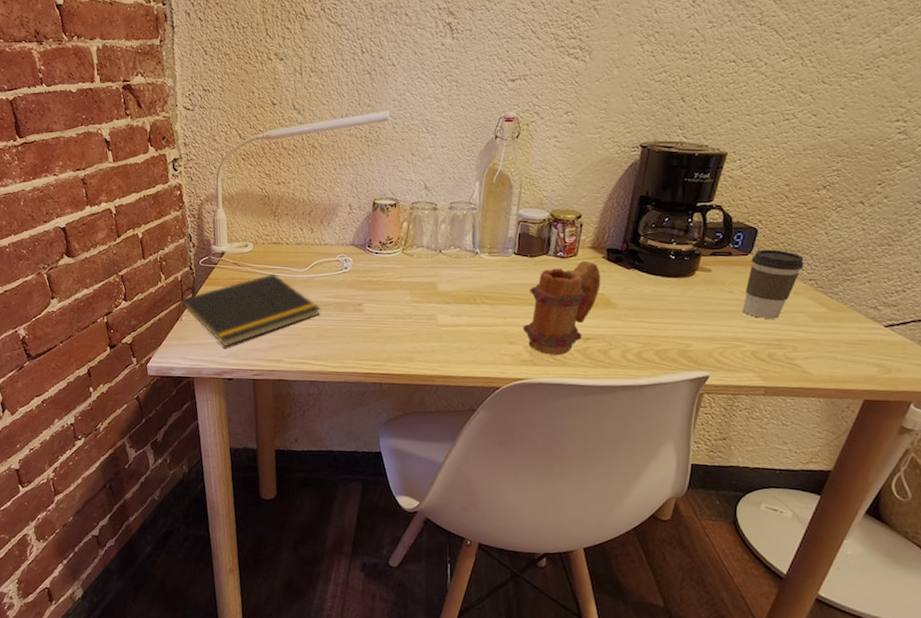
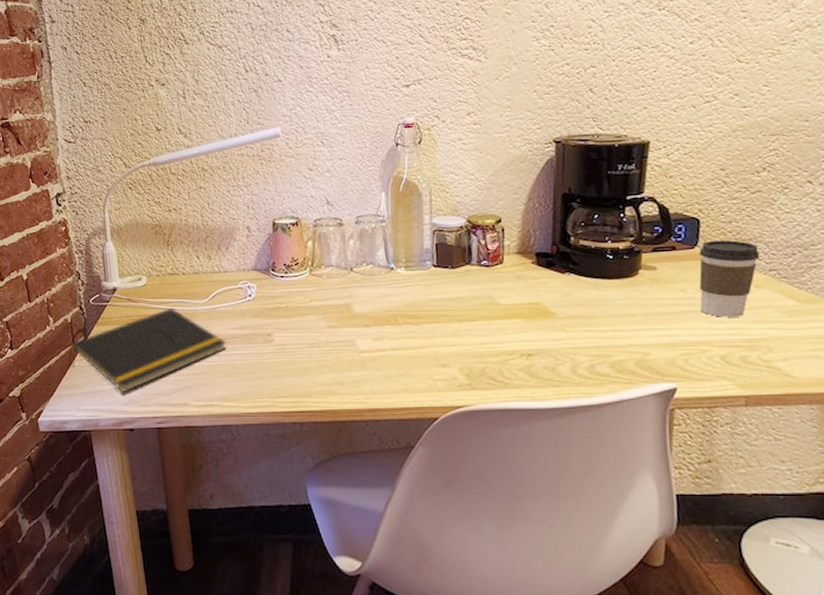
mug: present [523,260,601,356] -> none [454,267,535,377]

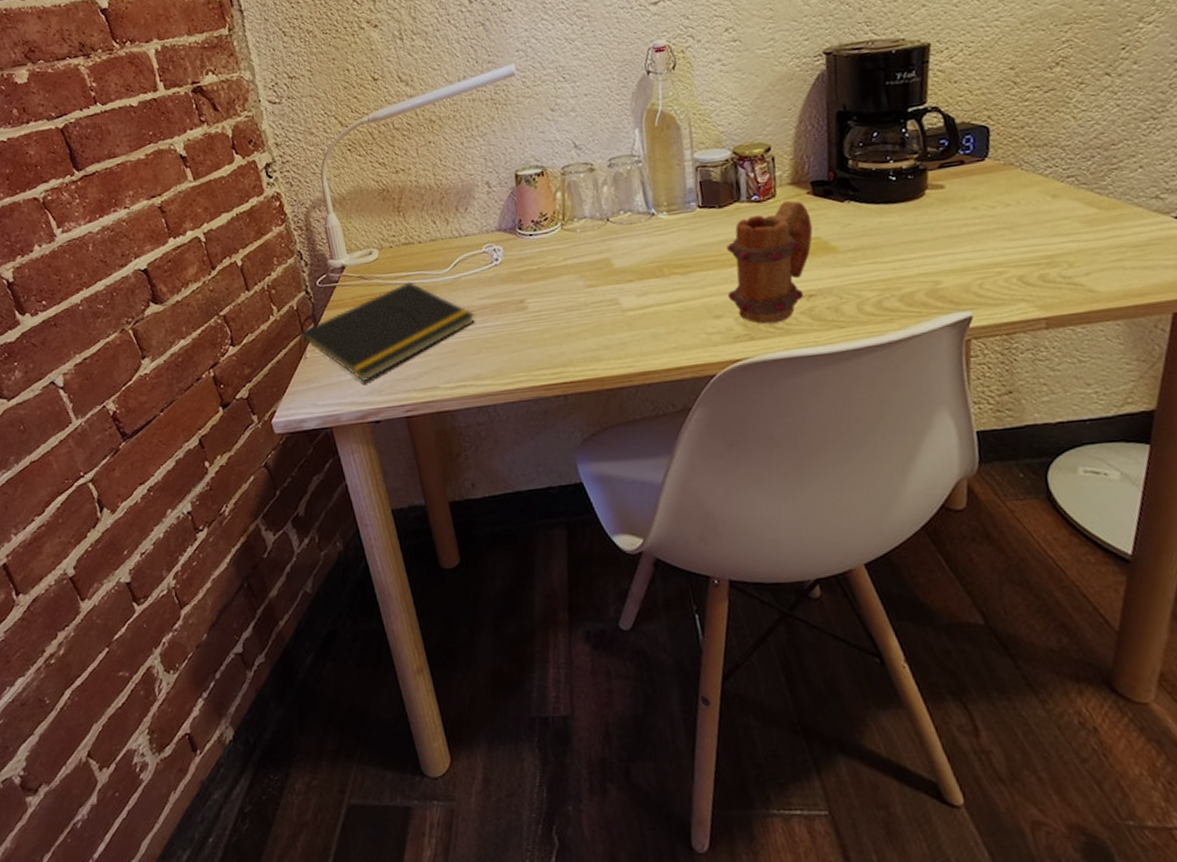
mug: none [454,267,535,377] -> present [727,200,813,325]
coffee cup: present [699,239,760,317] -> none [989,147,1056,234]

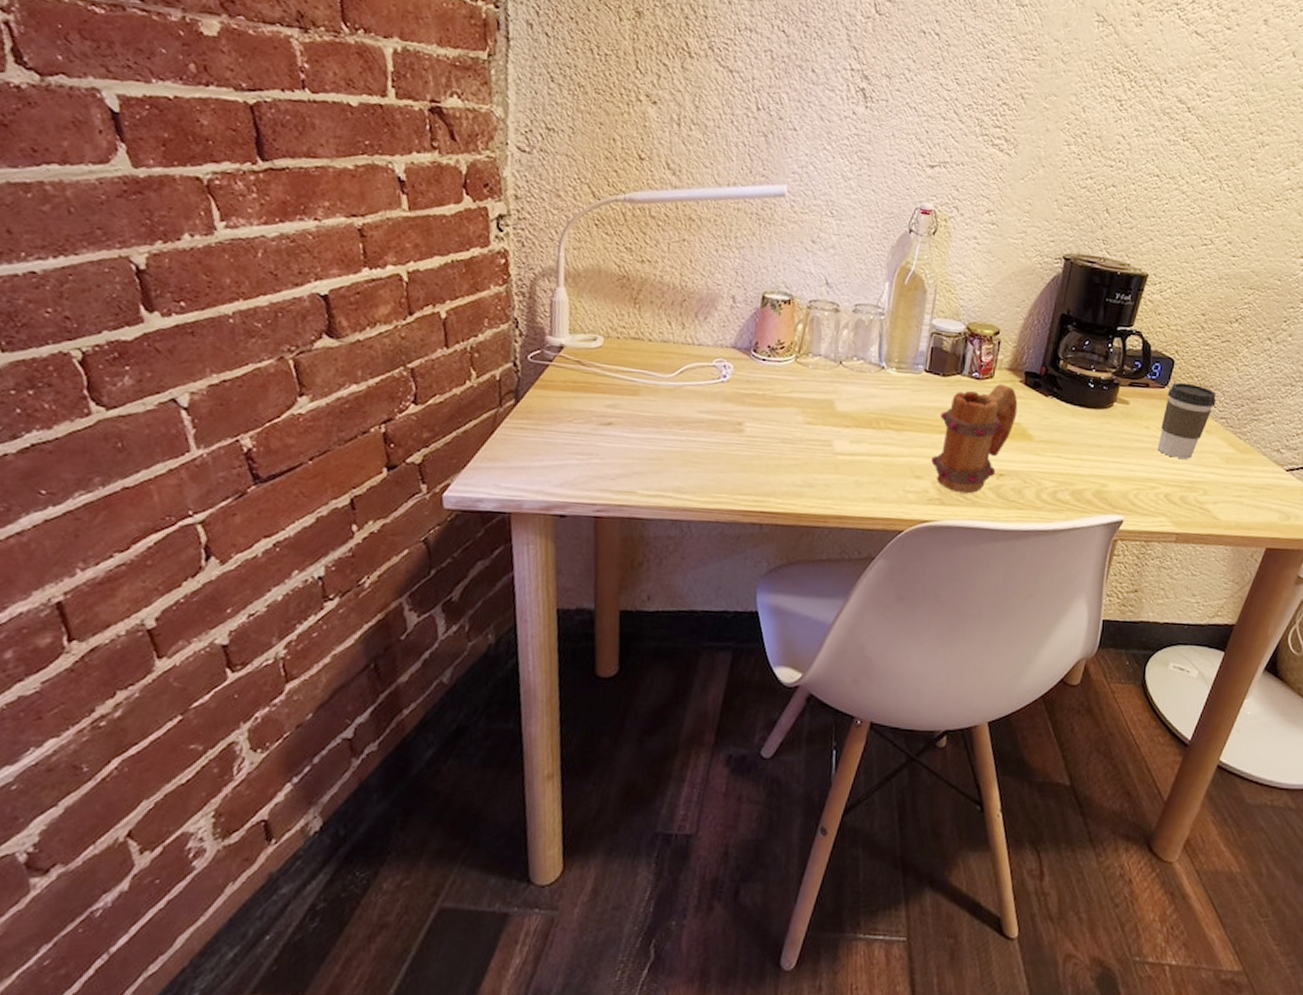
notepad: present [302,281,475,382] -> none [496,378,689,472]
coffee cup: none [989,147,1056,234] -> present [1157,382,1216,459]

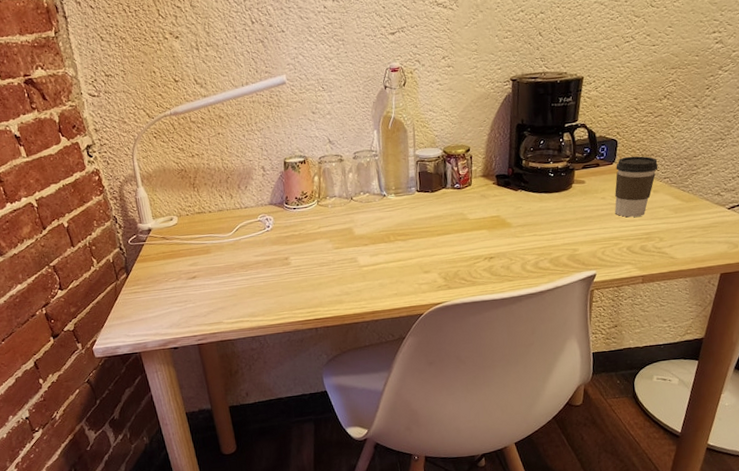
mug: present [931,383,1018,494] -> none [434,188,496,278]

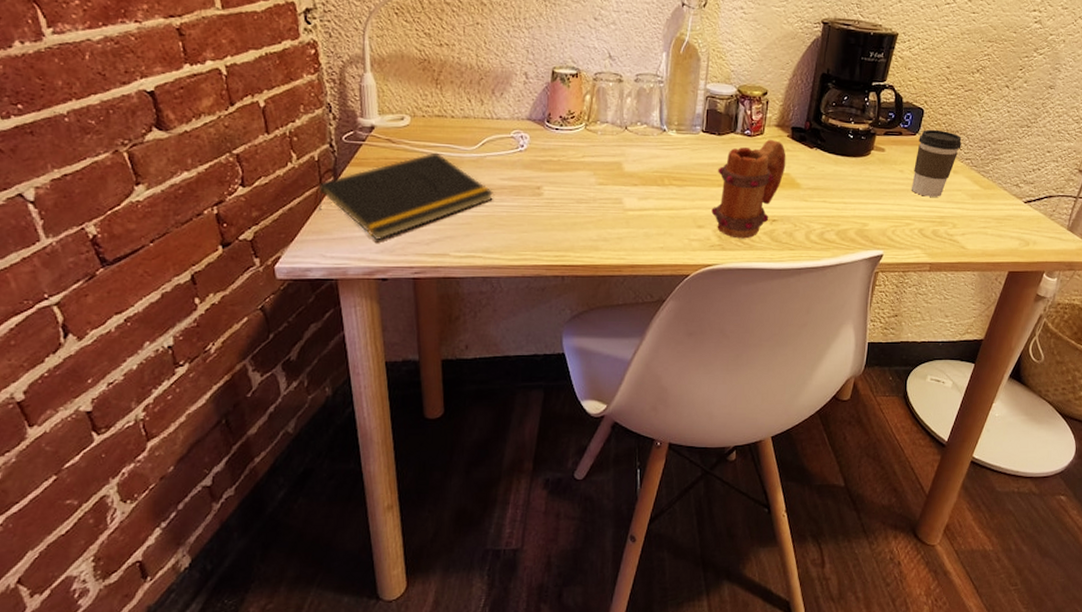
notepad: none [116,242,251,318] -> present [319,152,493,240]
mug: none [434,188,496,278] -> present [711,139,786,239]

